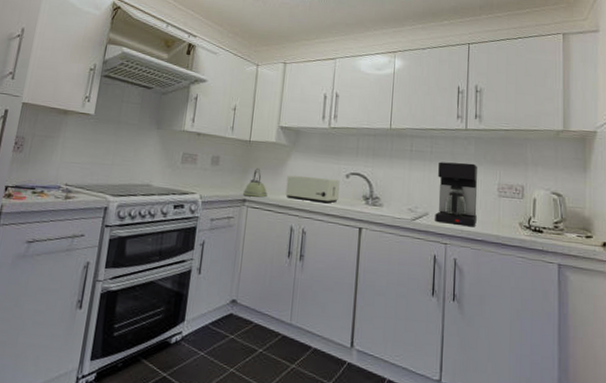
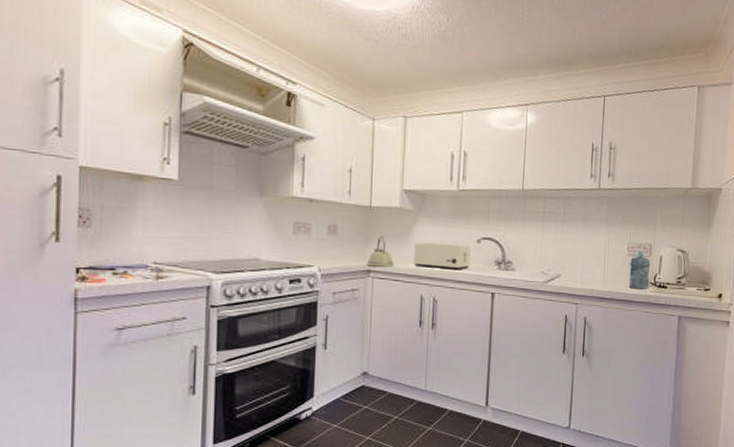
coffee maker: present [435,162,478,227] -> none [566,223,609,287]
canister: none [500,192,524,233] -> present [628,251,651,290]

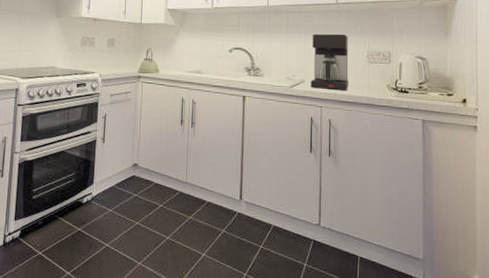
toaster: present [413,242,471,270] -> none [175,52,224,76]
coffee maker: none [566,223,609,287] -> present [311,34,349,91]
canister: present [628,251,651,290] -> none [369,58,391,94]

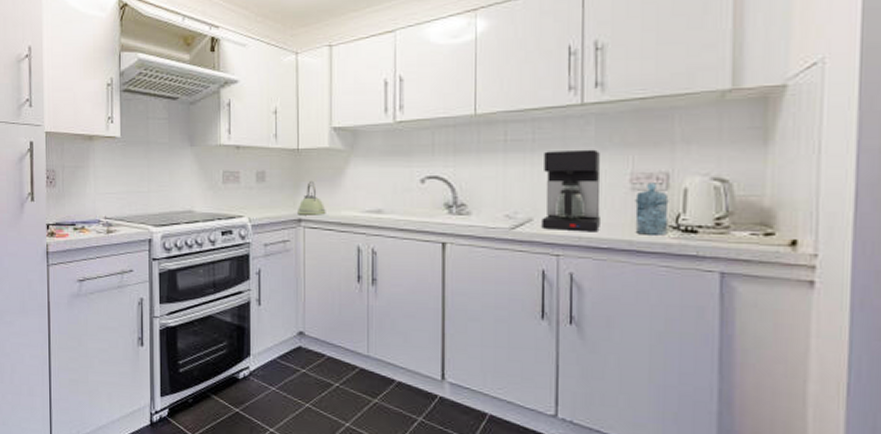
canister: none [369,58,391,94] -> present [634,183,669,235]

